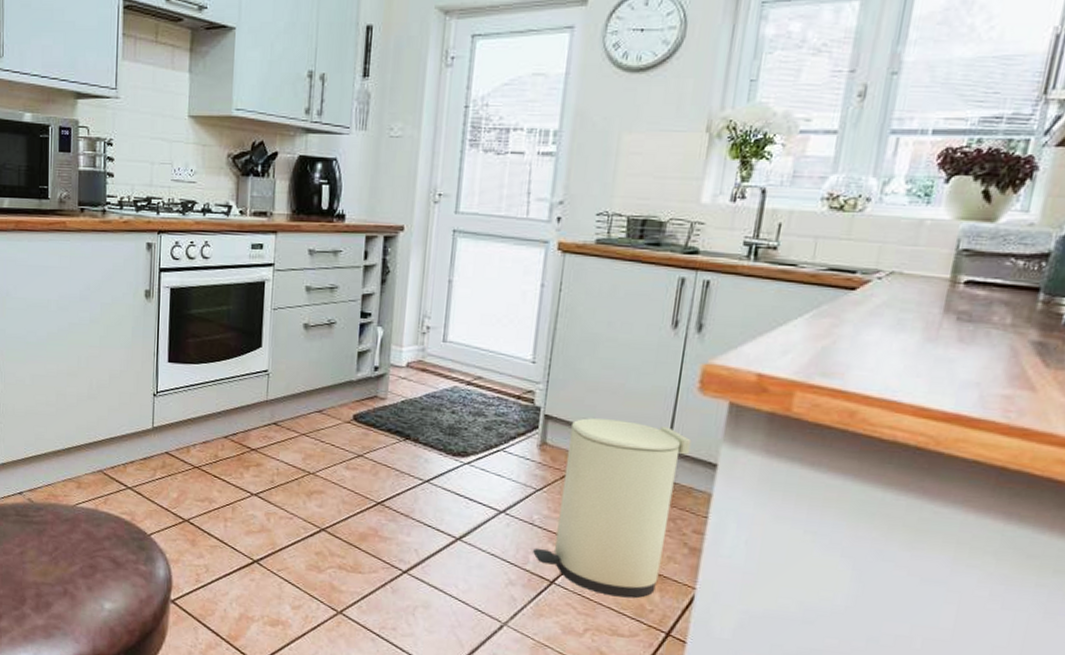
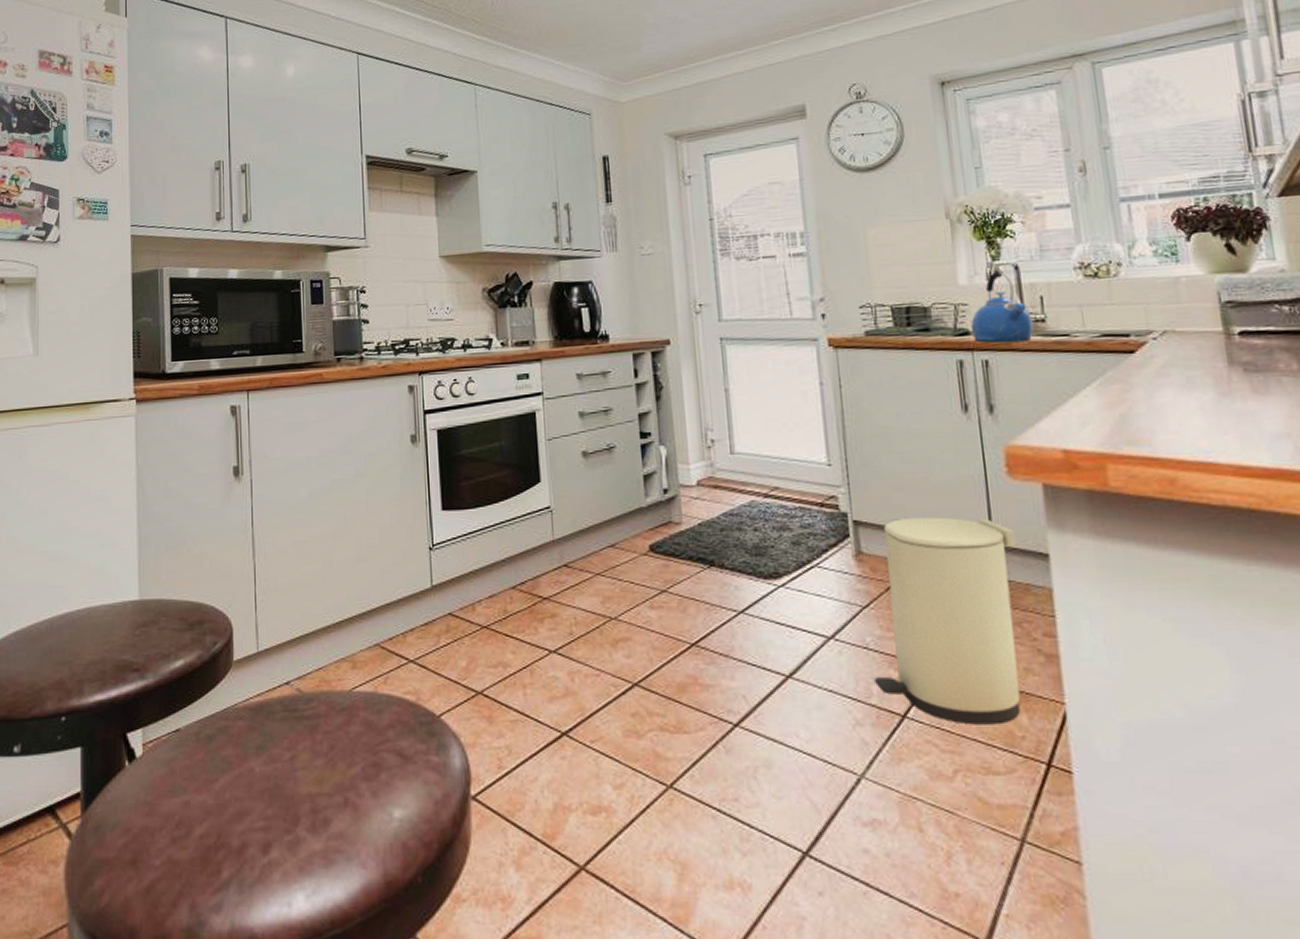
kettle: none [700,192,765,268] -> present [970,270,1034,344]

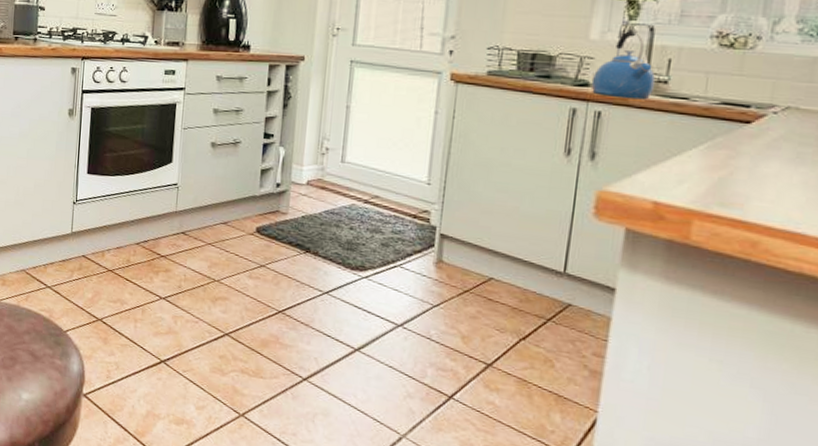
pedal bin: present [874,517,1021,725] -> none [431,238,588,418]

